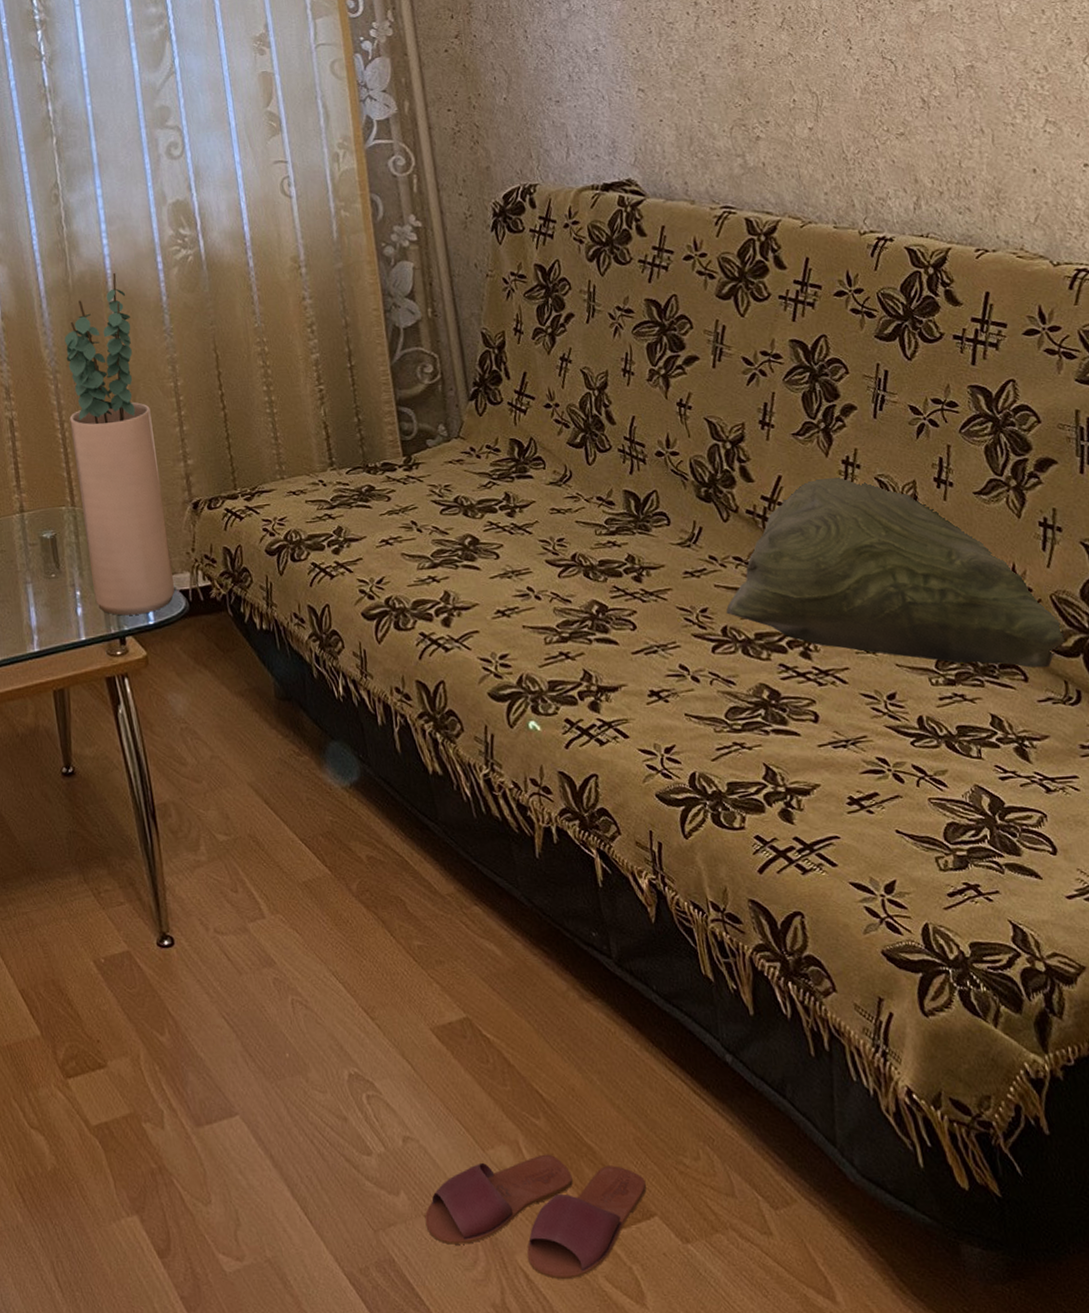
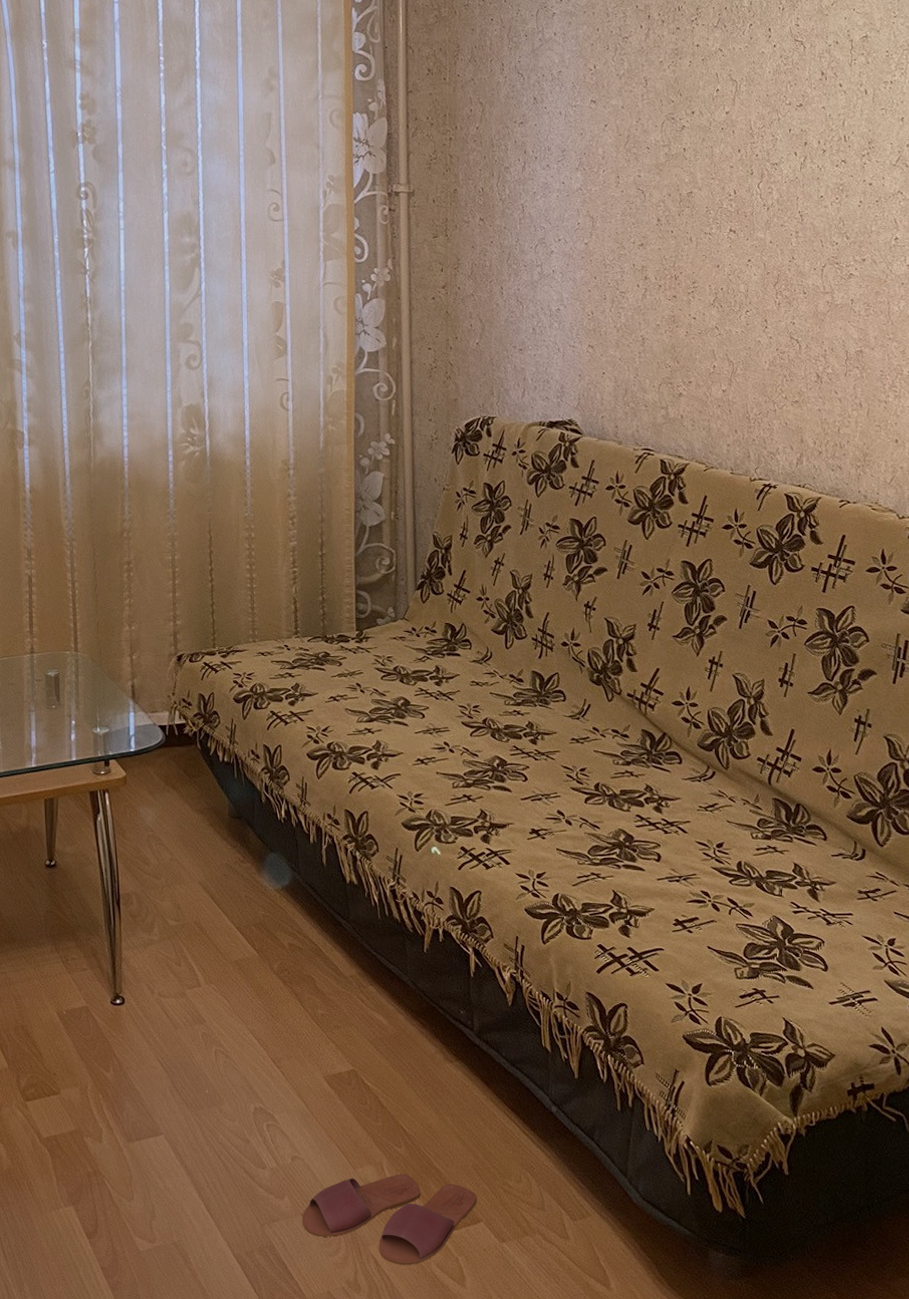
vase: present [64,272,175,616] -> none [80,460,154,743]
cushion: present [726,478,1065,668] -> none [600,673,860,831]

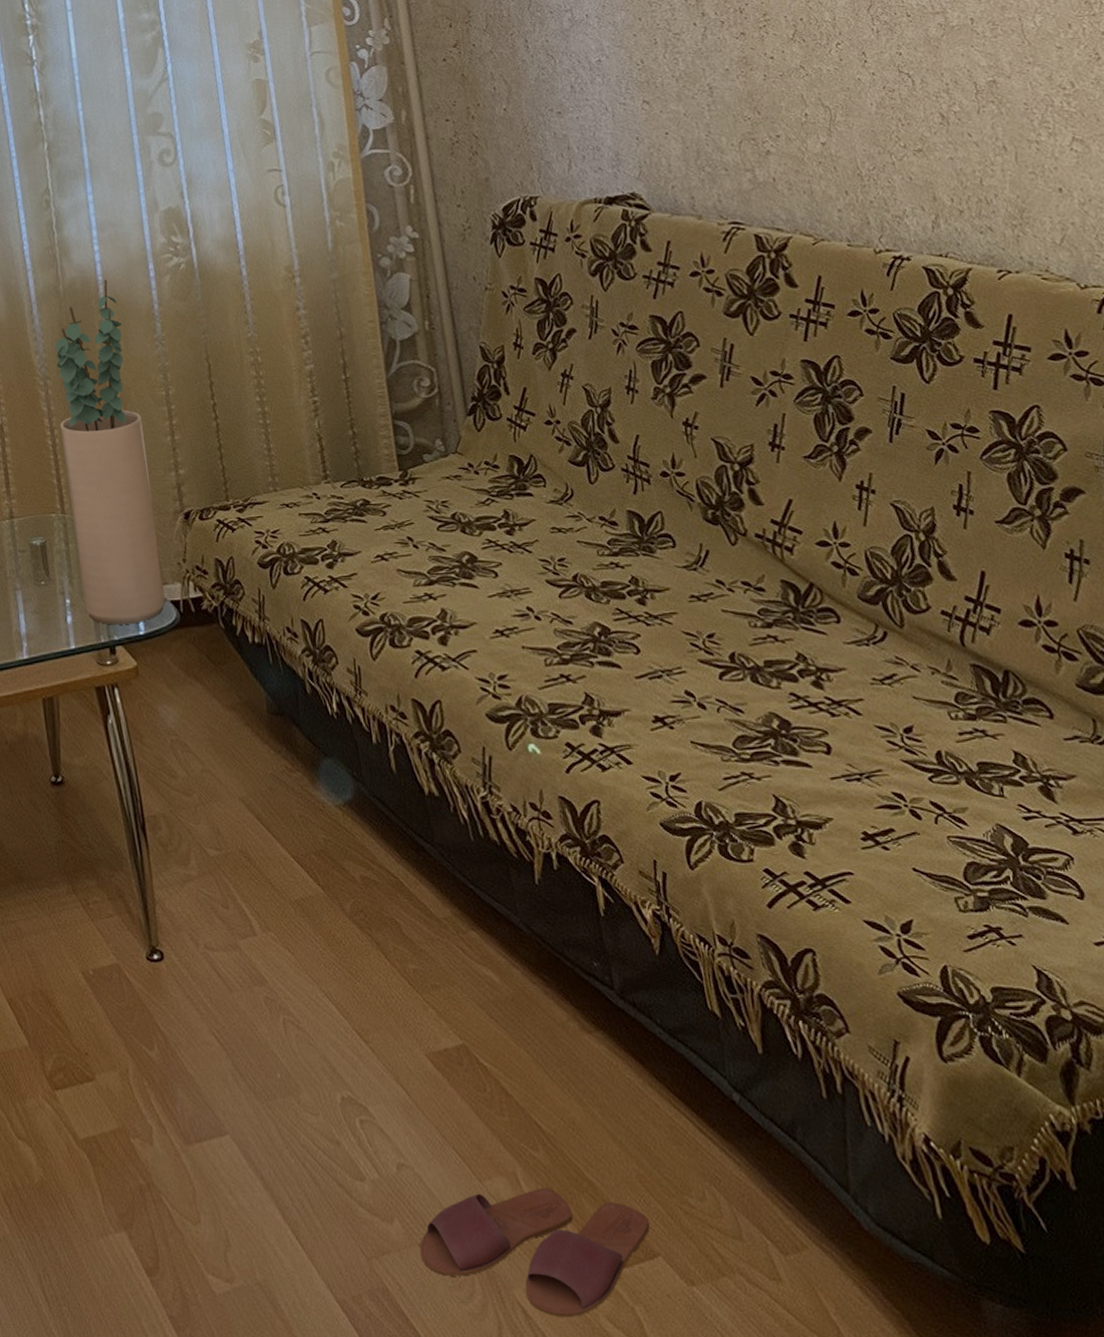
vase: none [80,460,154,743] -> present [54,279,165,625]

